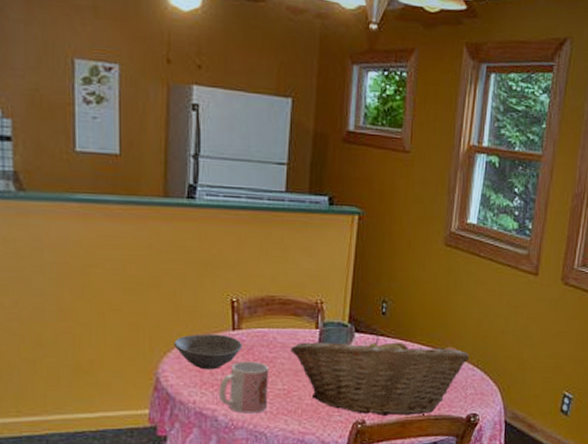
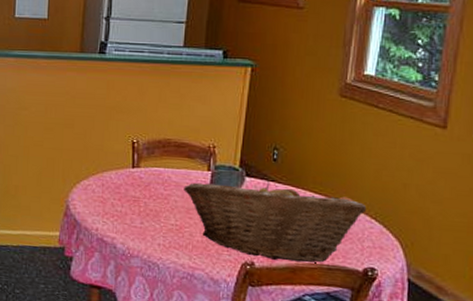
bowl: present [173,334,242,370] -> none [82,169,140,202]
mug: present [219,361,268,414] -> none [118,196,163,245]

